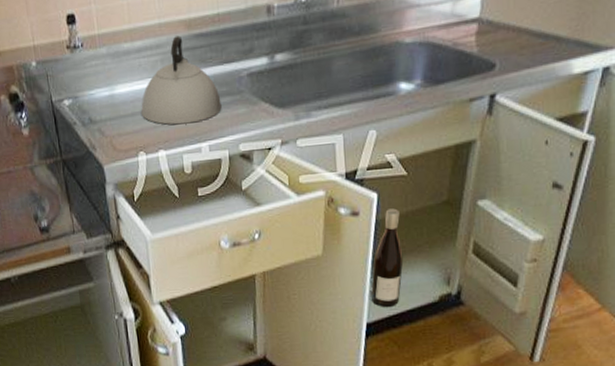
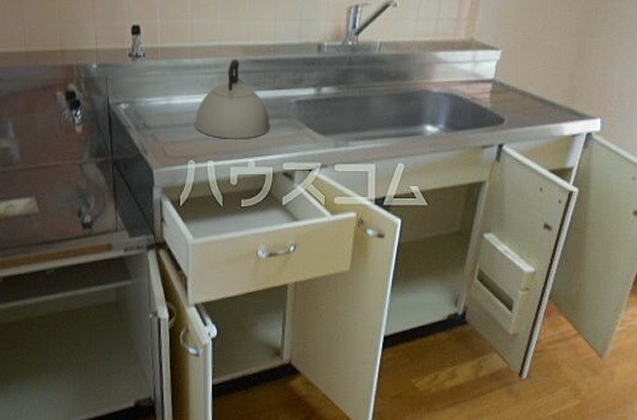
bottle: present [370,208,404,308] -> none [389,234,420,323]

